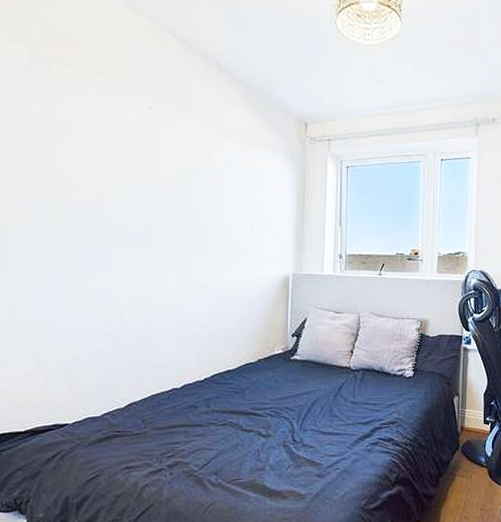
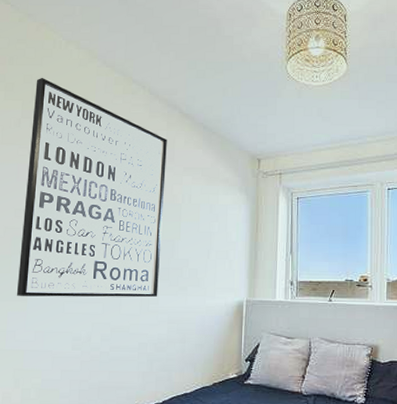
wall art: none [34,17,204,270] -> present [16,77,167,298]

